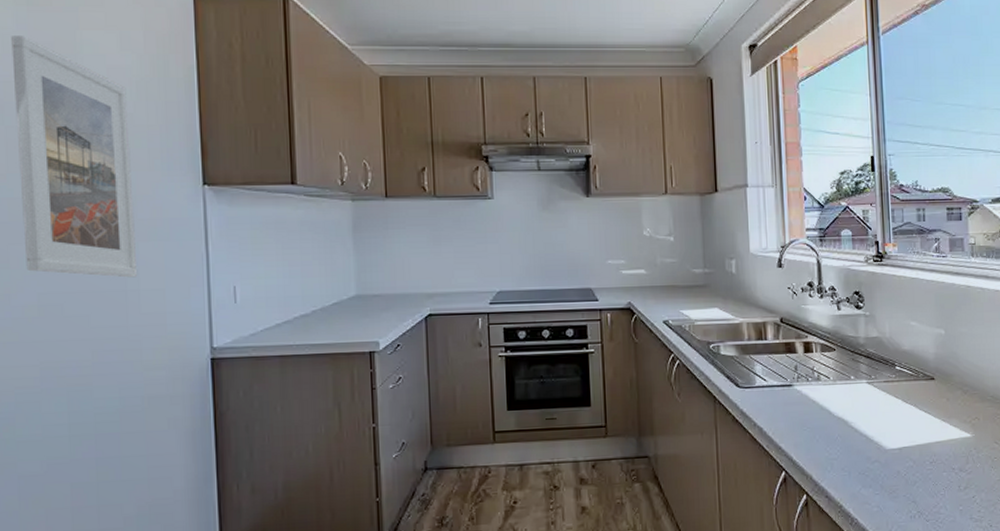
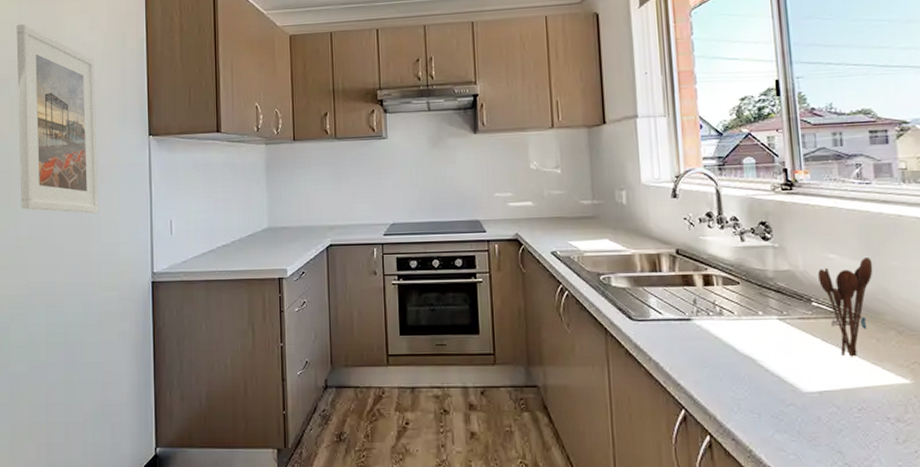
utensil holder: none [901,325,946,415] -> present [818,257,873,357]

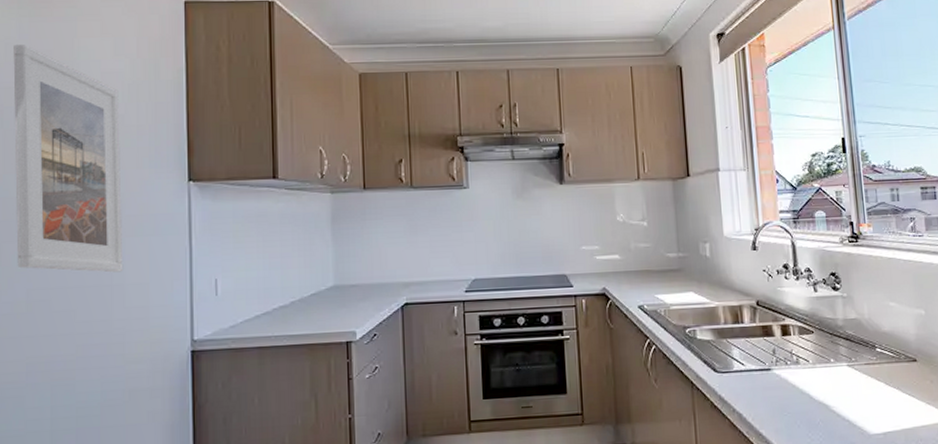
utensil holder: present [818,257,873,357] -> none [881,305,927,398]

